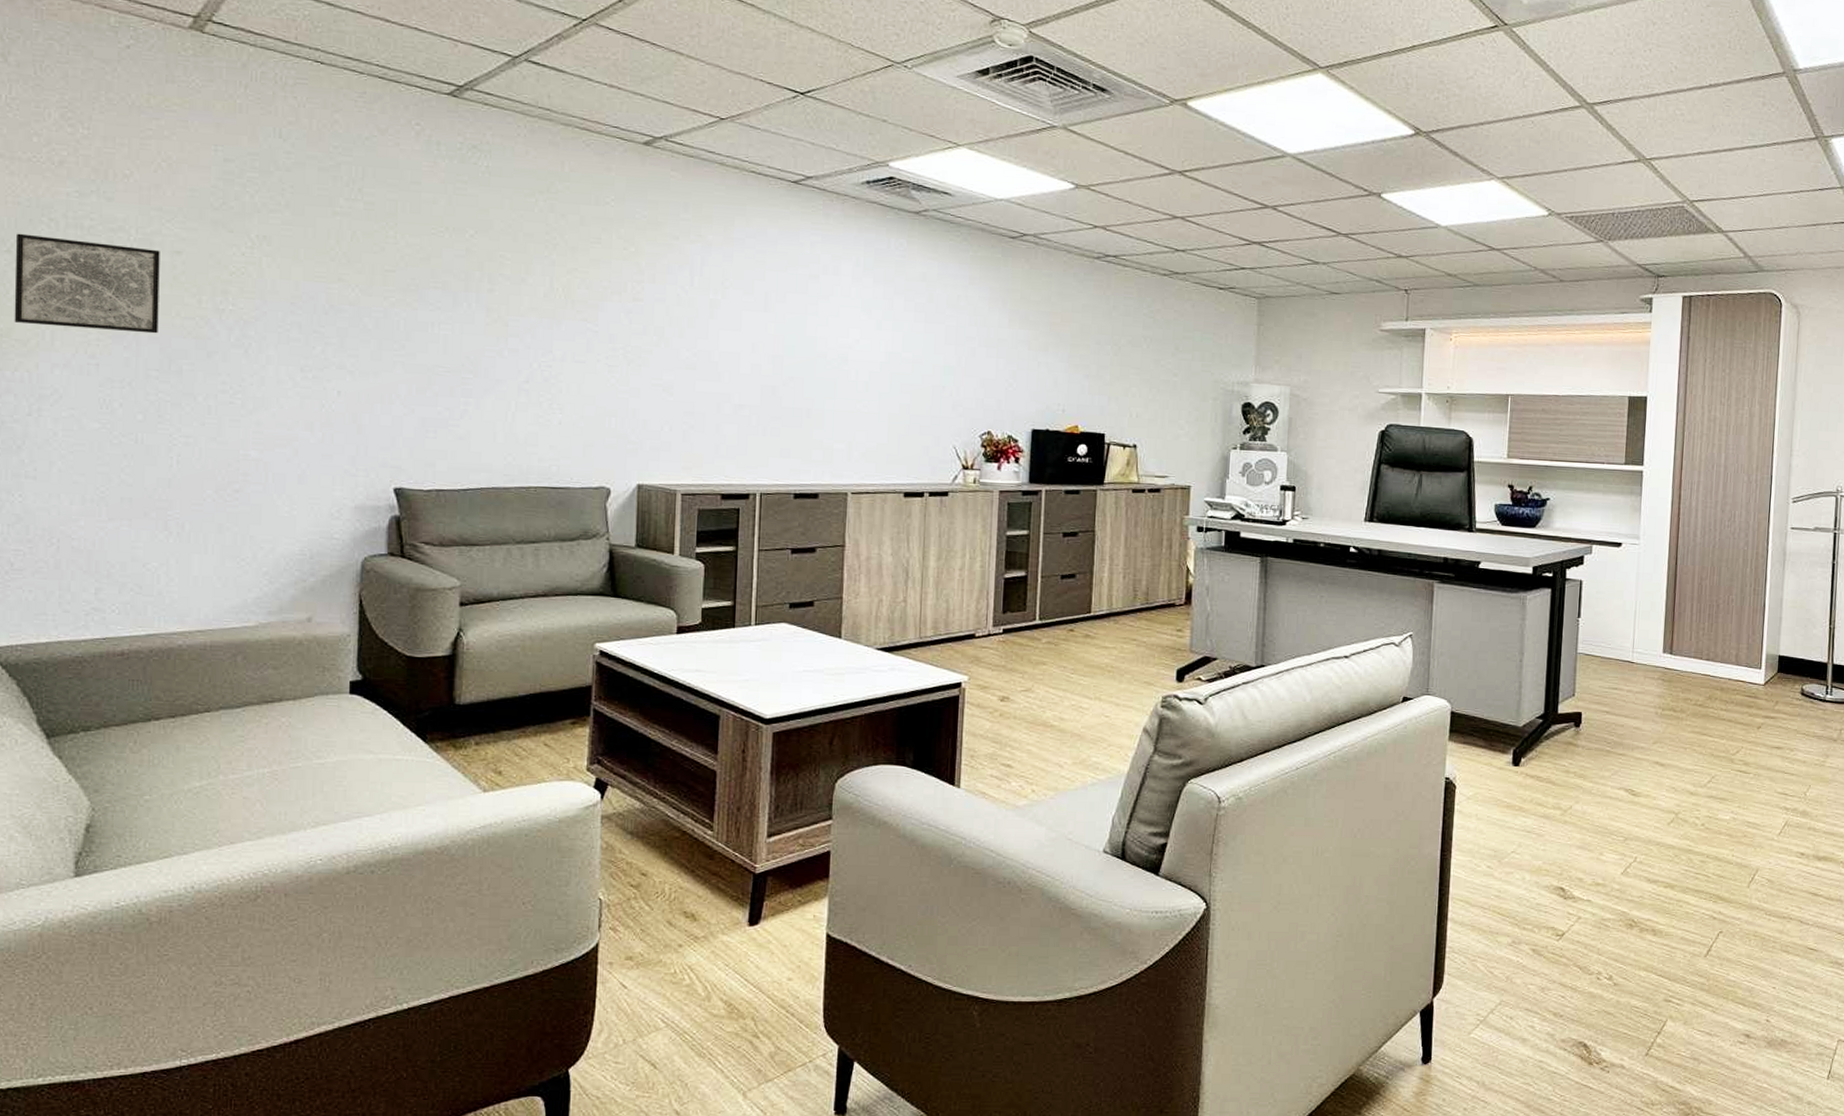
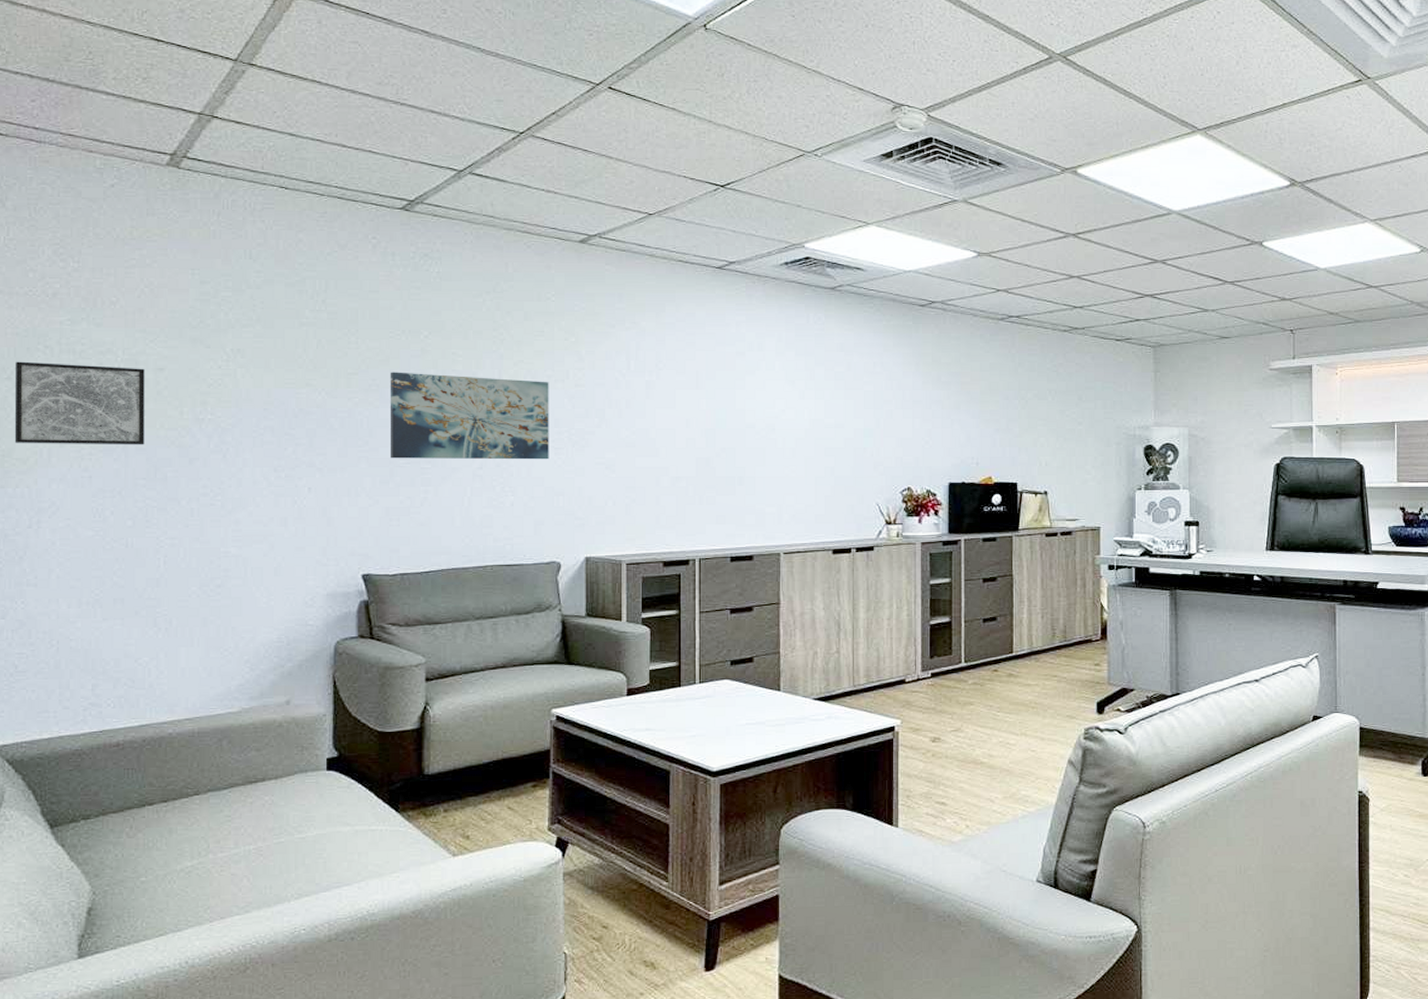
wall art: none [428,271,605,378] -> present [389,372,549,460]

